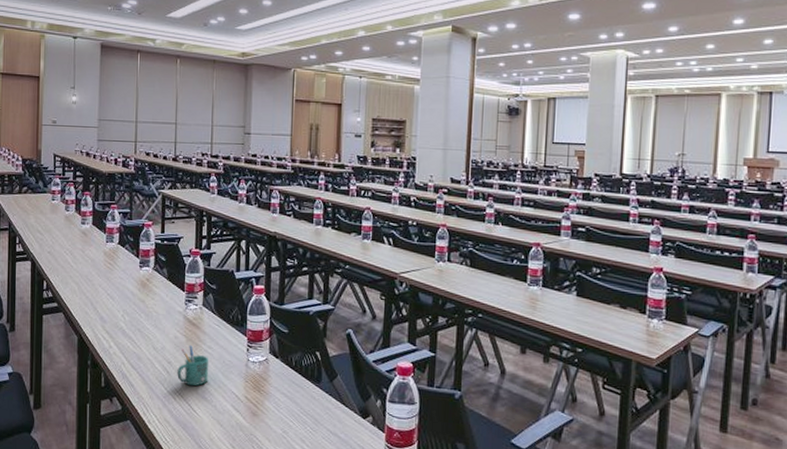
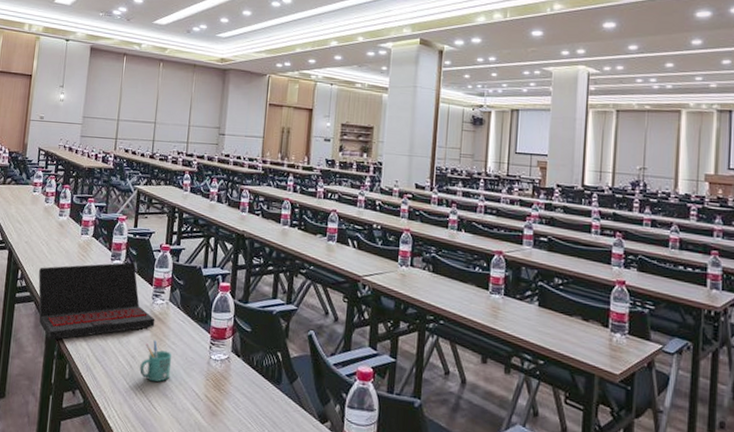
laptop: none [64,268,190,350] -> present [38,262,156,341]

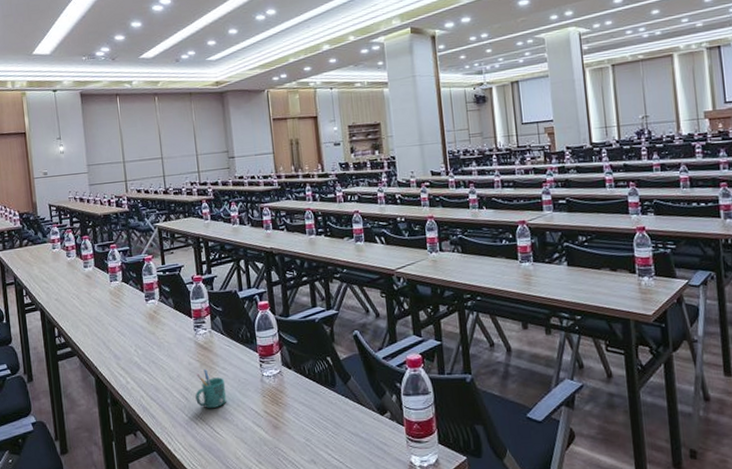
laptop: present [38,262,156,341] -> none [74,298,202,390]

